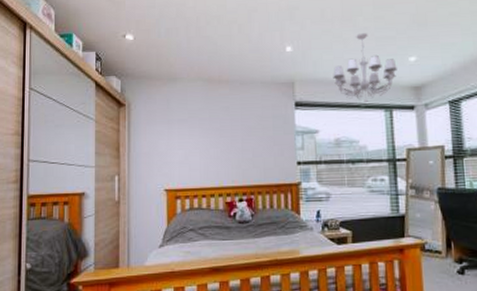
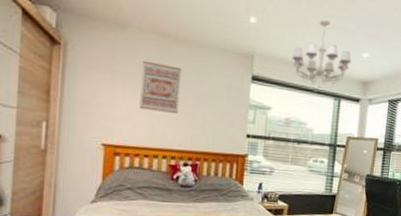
wall art: none [193,106,229,152] -> present [139,60,182,114]

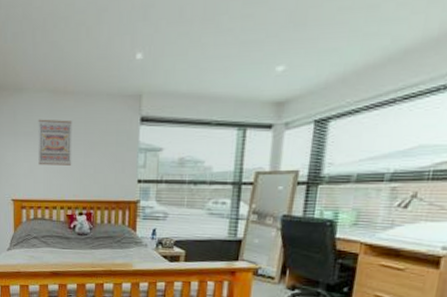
chandelier: present [292,19,351,88] -> none [185,36,260,119]

